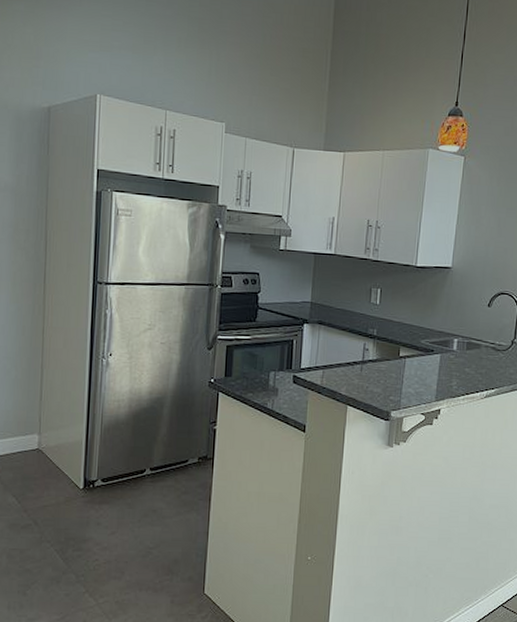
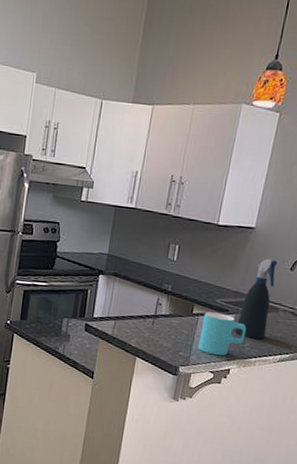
cup: none [407,353,453,397] -> present [198,311,247,356]
spray bottle: none [441,296,475,377] -> present [234,258,277,340]

